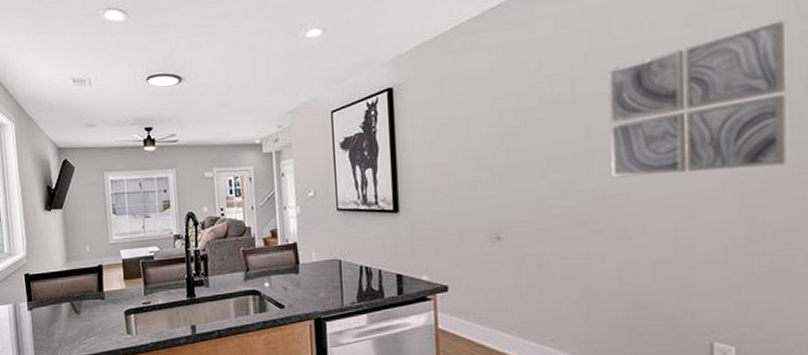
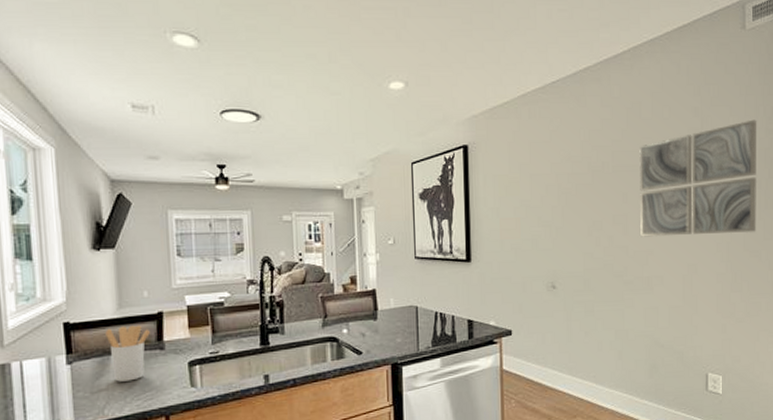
utensil holder: none [57,276,92,327] -> present [105,325,150,382]

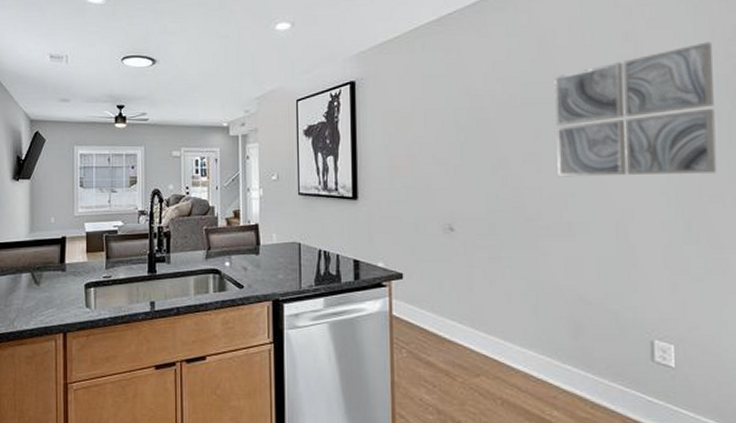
utensil holder: present [105,325,150,382] -> none [19,248,54,298]

